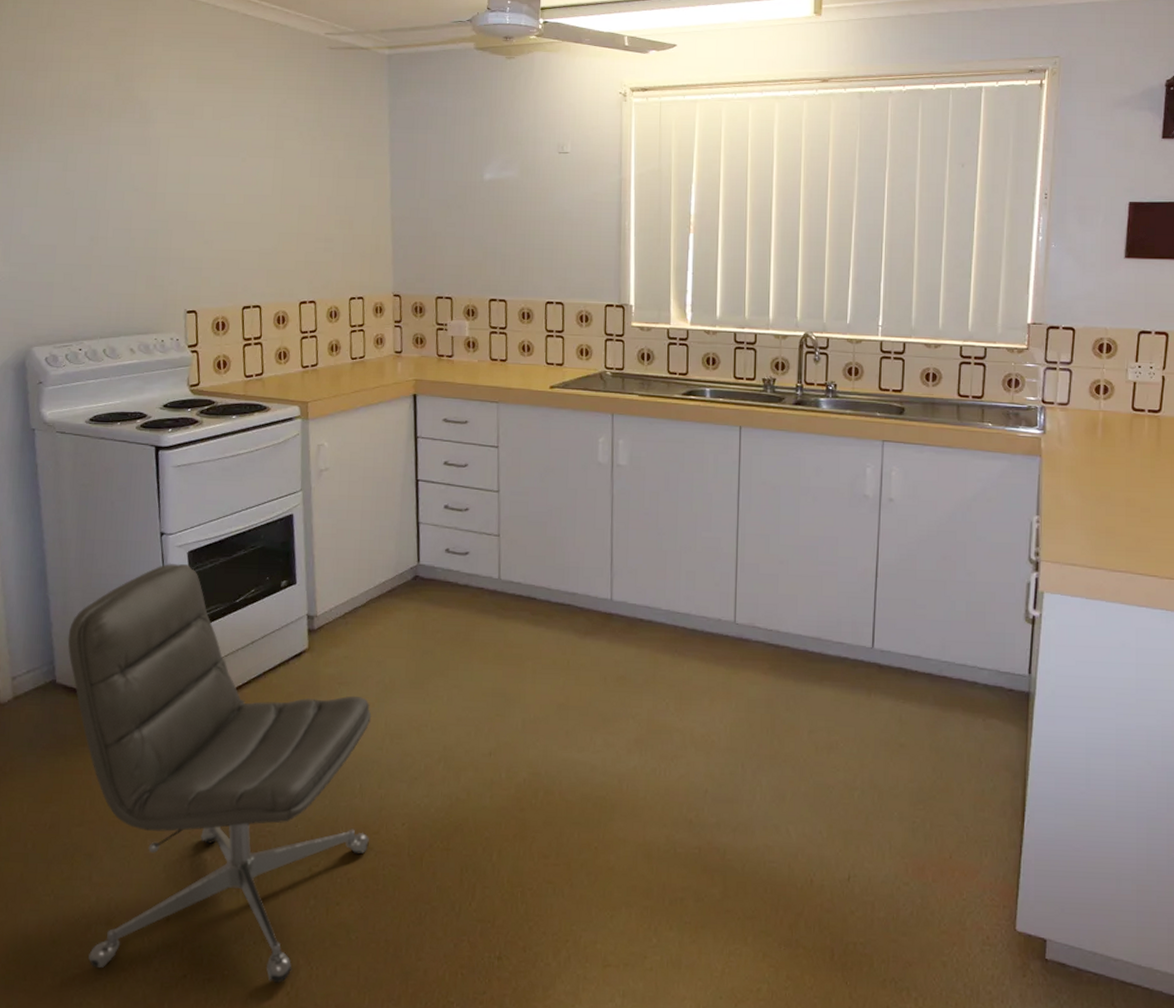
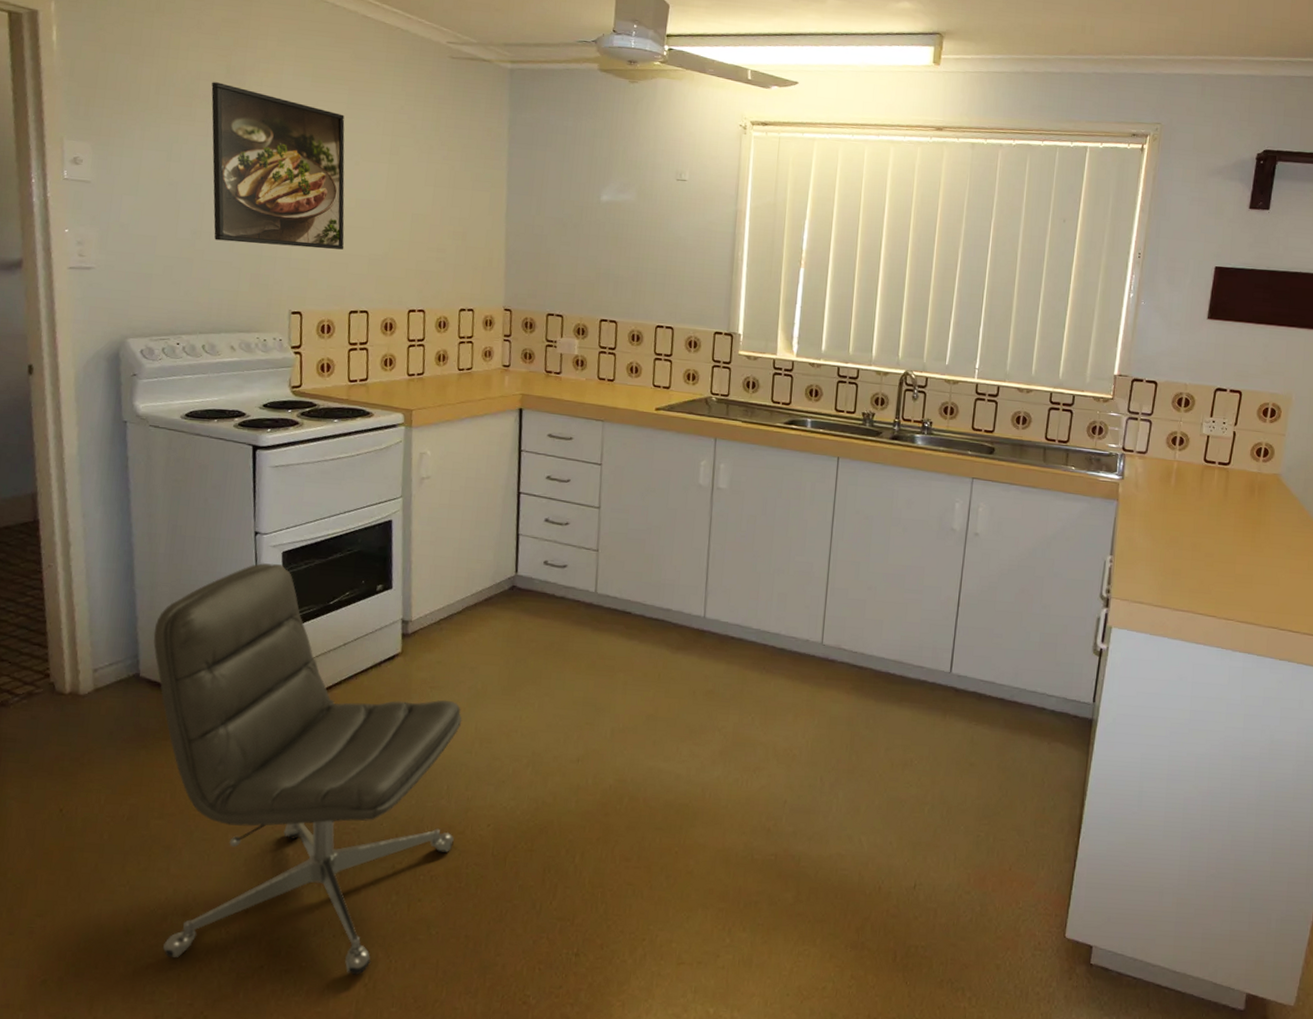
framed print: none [102,91,235,247] -> present [211,82,345,250]

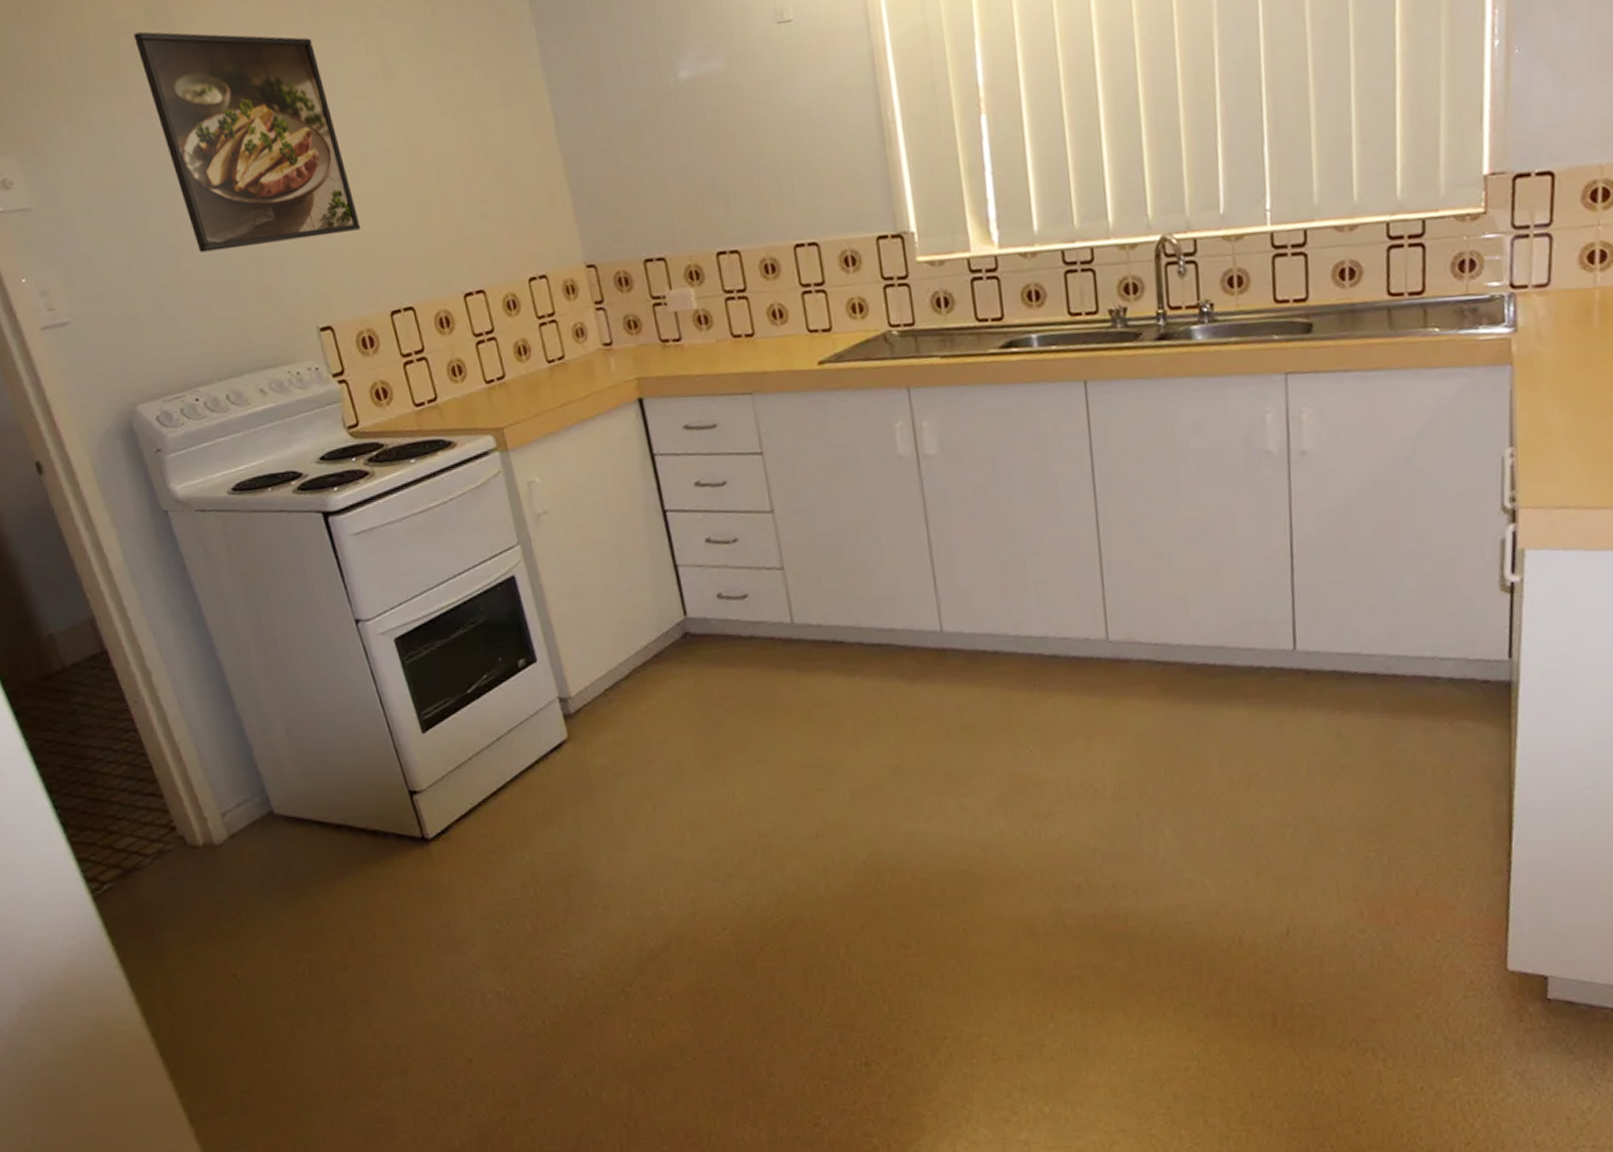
chair: present [153,563,462,975] -> none [273,654,688,1120]

